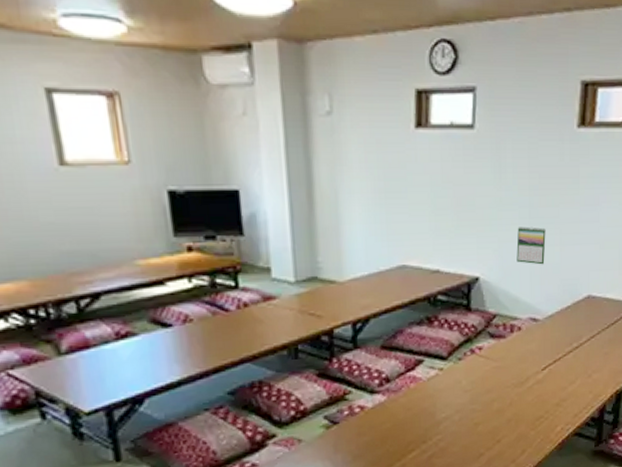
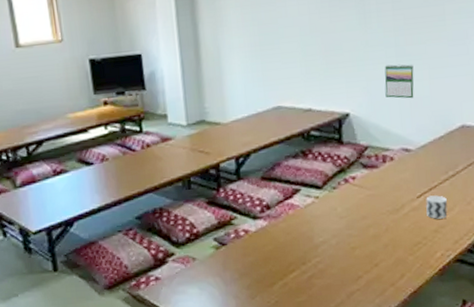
cup: none [550,367,569,392] -> present [426,195,448,219]

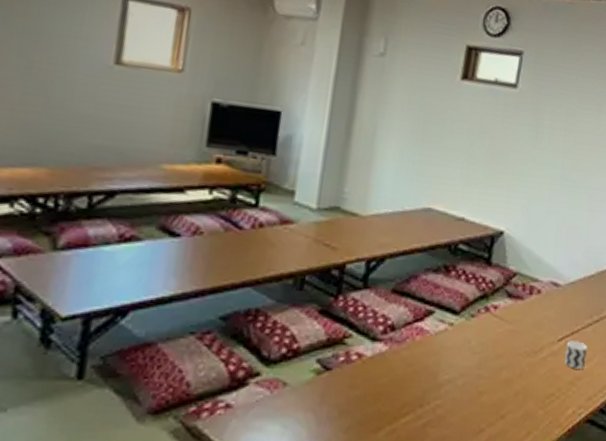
calendar: present [384,64,414,99] -> none [544,187,576,228]

